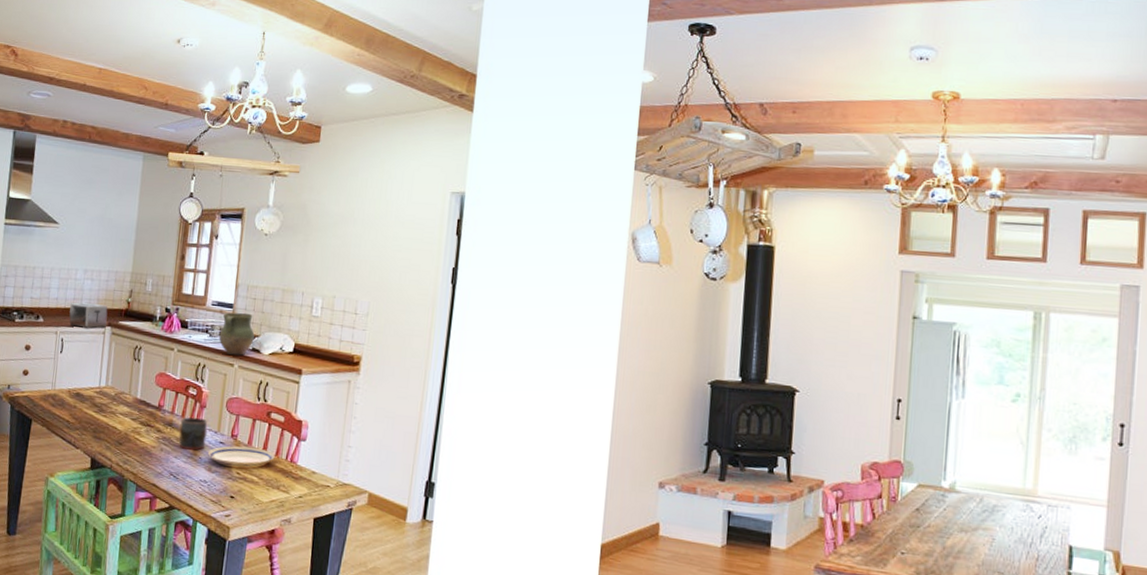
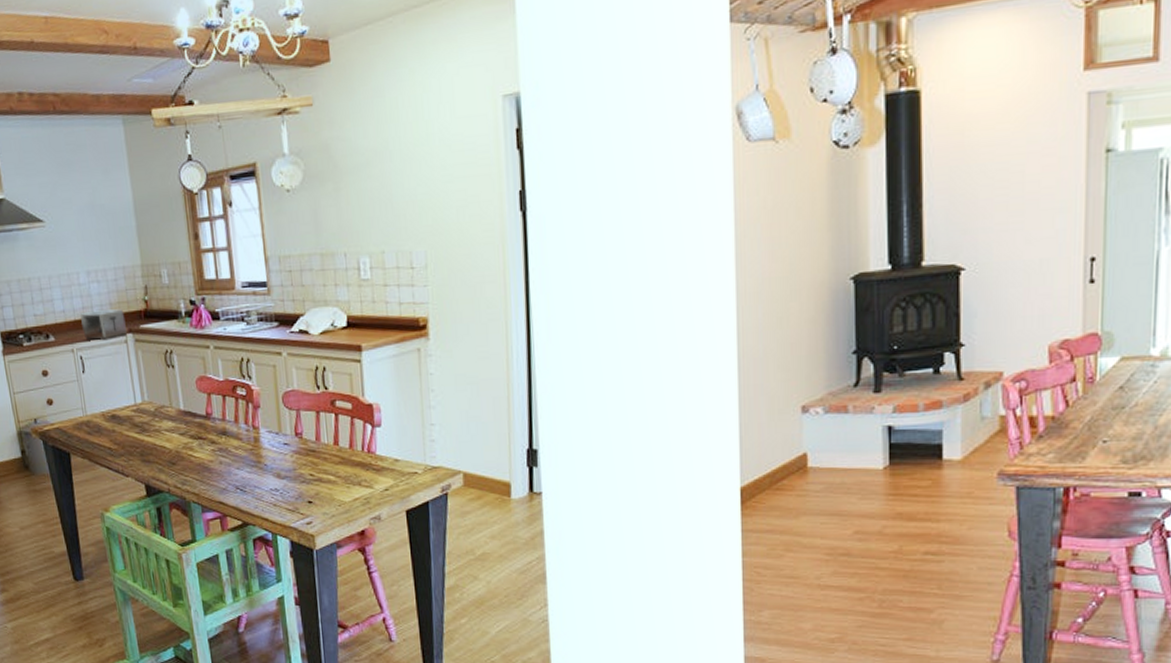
mug: present [179,417,208,451] -> none [234,419,269,459]
plate: present [207,446,275,469] -> none [272,443,349,469]
ceramic jug: present [219,312,255,356] -> none [257,289,299,342]

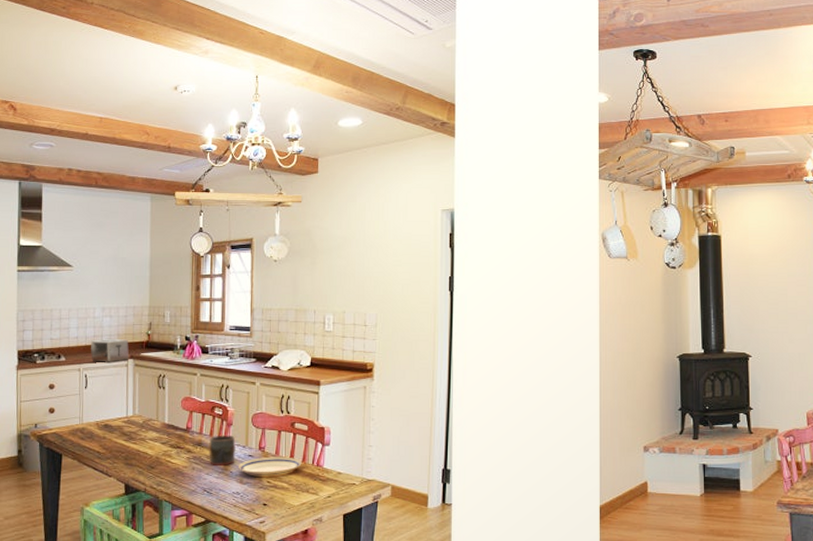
mug: none [234,419,269,459] -> present [209,435,237,467]
plate: none [272,443,349,469] -> present [237,456,302,477]

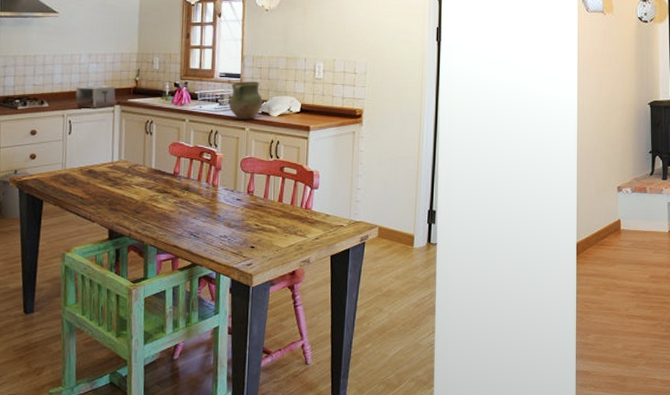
mug: present [209,435,237,467] -> none [196,179,225,211]
plate: present [237,456,302,477] -> none [225,200,290,220]
ceramic jug: none [239,334,273,374] -> present [229,81,263,119]

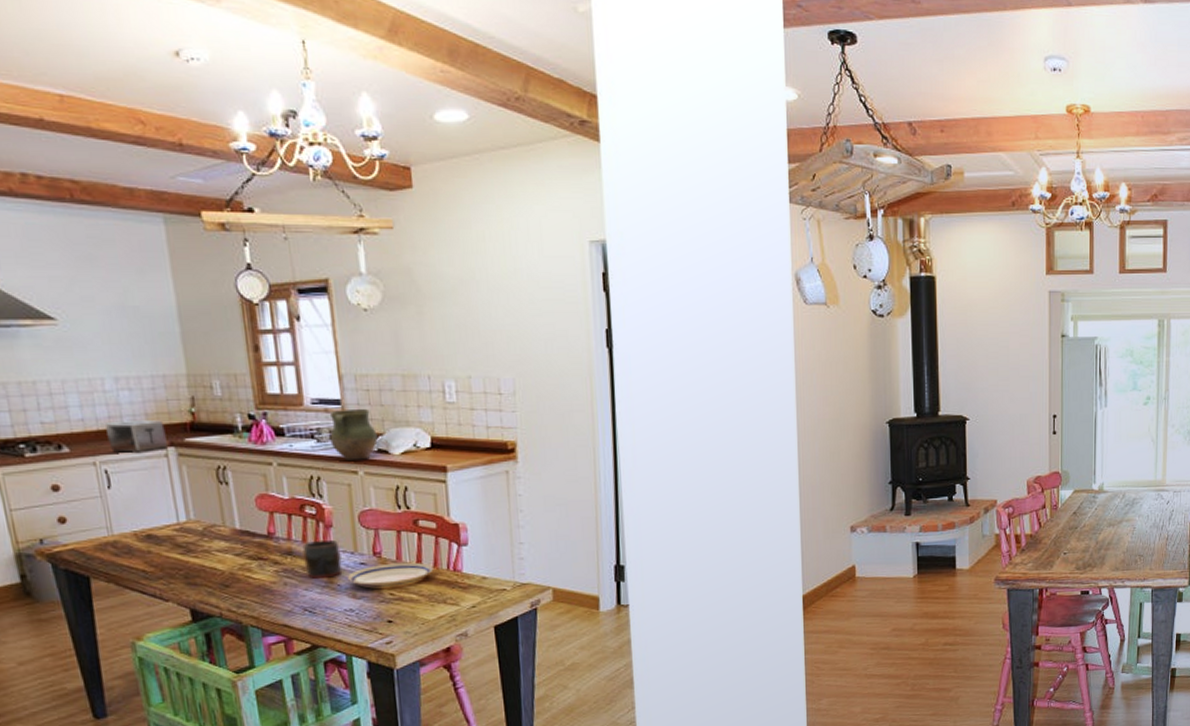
mug: none [196,179,225,211] -> present [302,539,343,580]
plate: none [225,200,290,220] -> present [347,562,434,589]

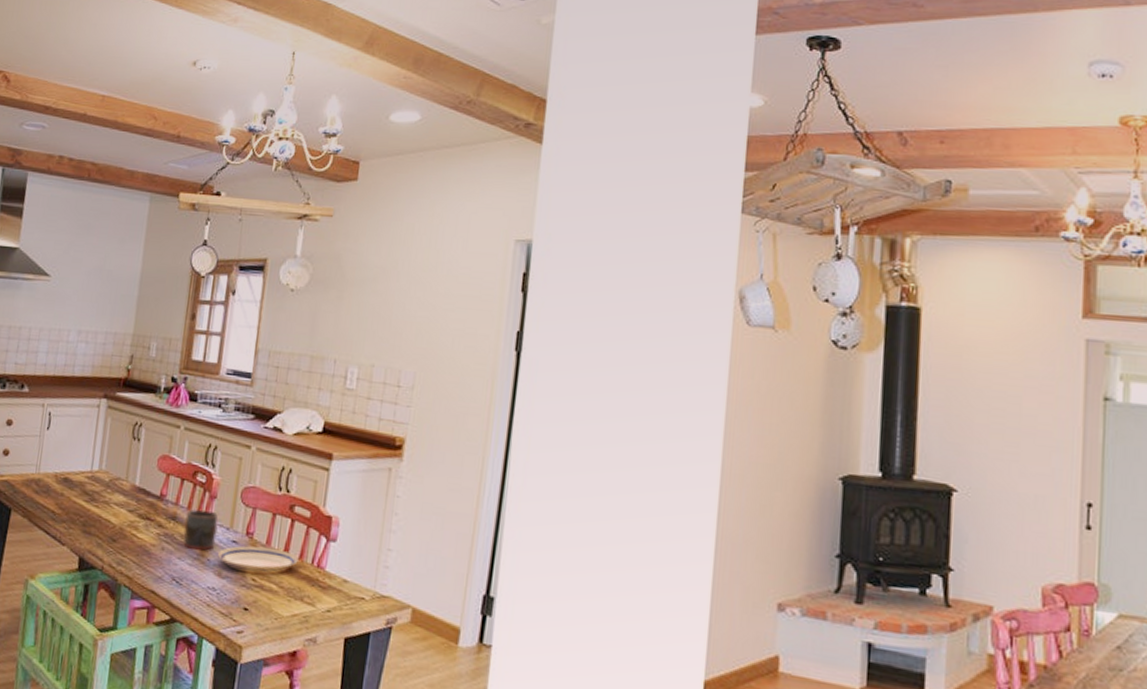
toaster: present [104,420,169,454] -> none [58,369,104,402]
ceramic jug: present [329,408,378,460] -> none [234,383,277,436]

